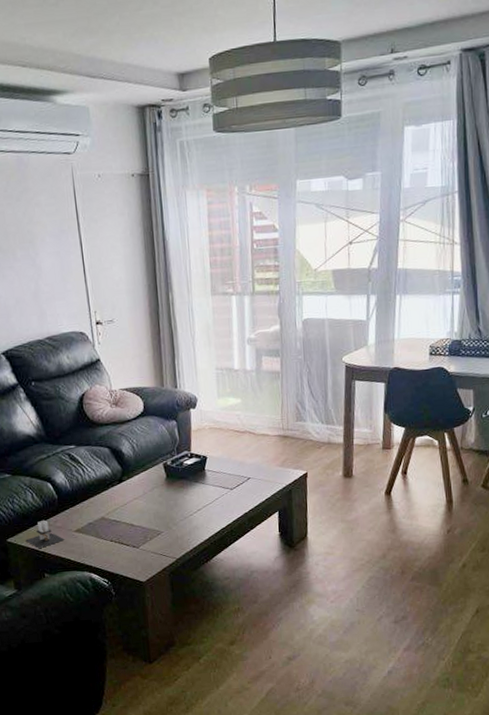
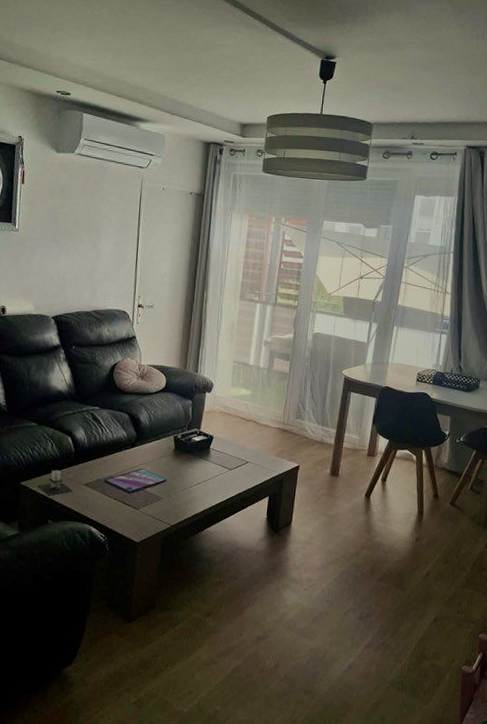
video game case: none [95,503,164,534] -> present [103,468,167,494]

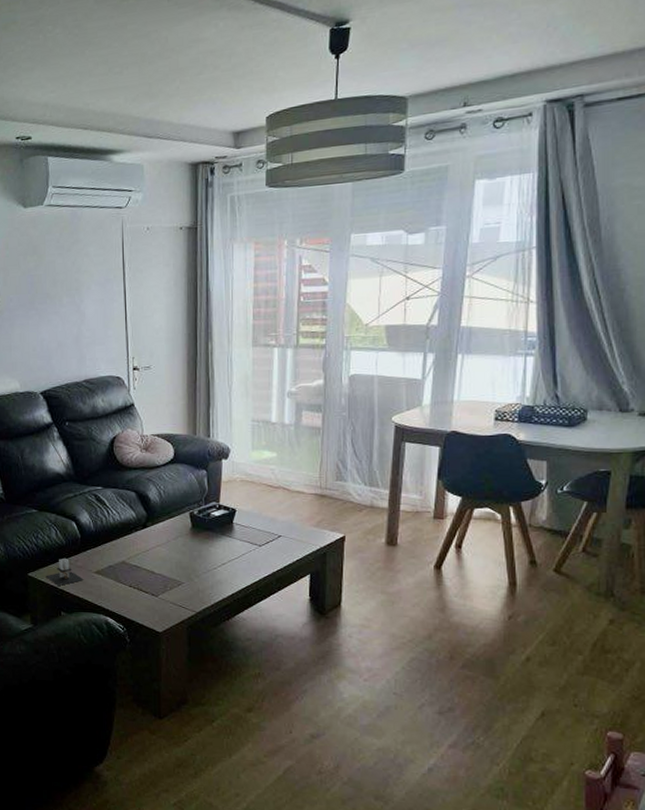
video game case: present [103,468,167,494] -> none [115,550,186,580]

